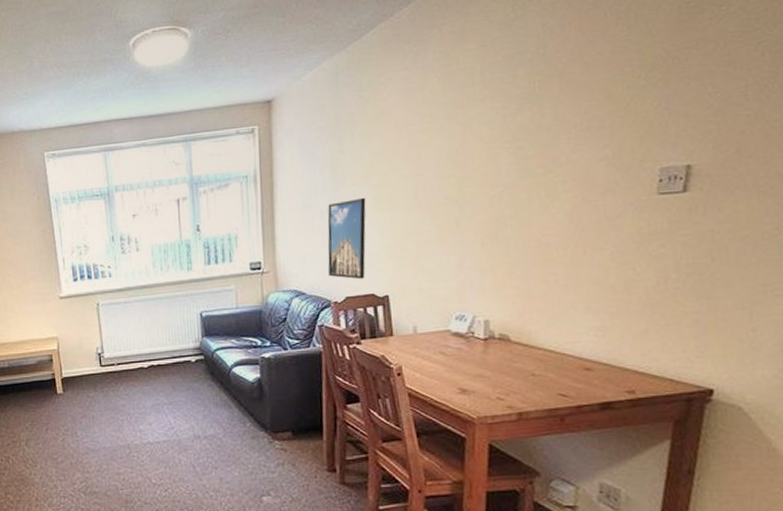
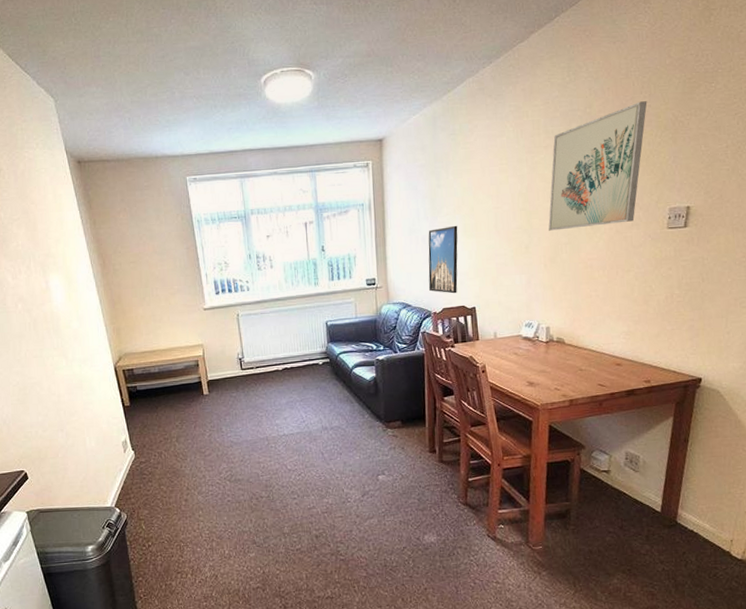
wall art: none [487,35,626,201] -> present [548,101,647,231]

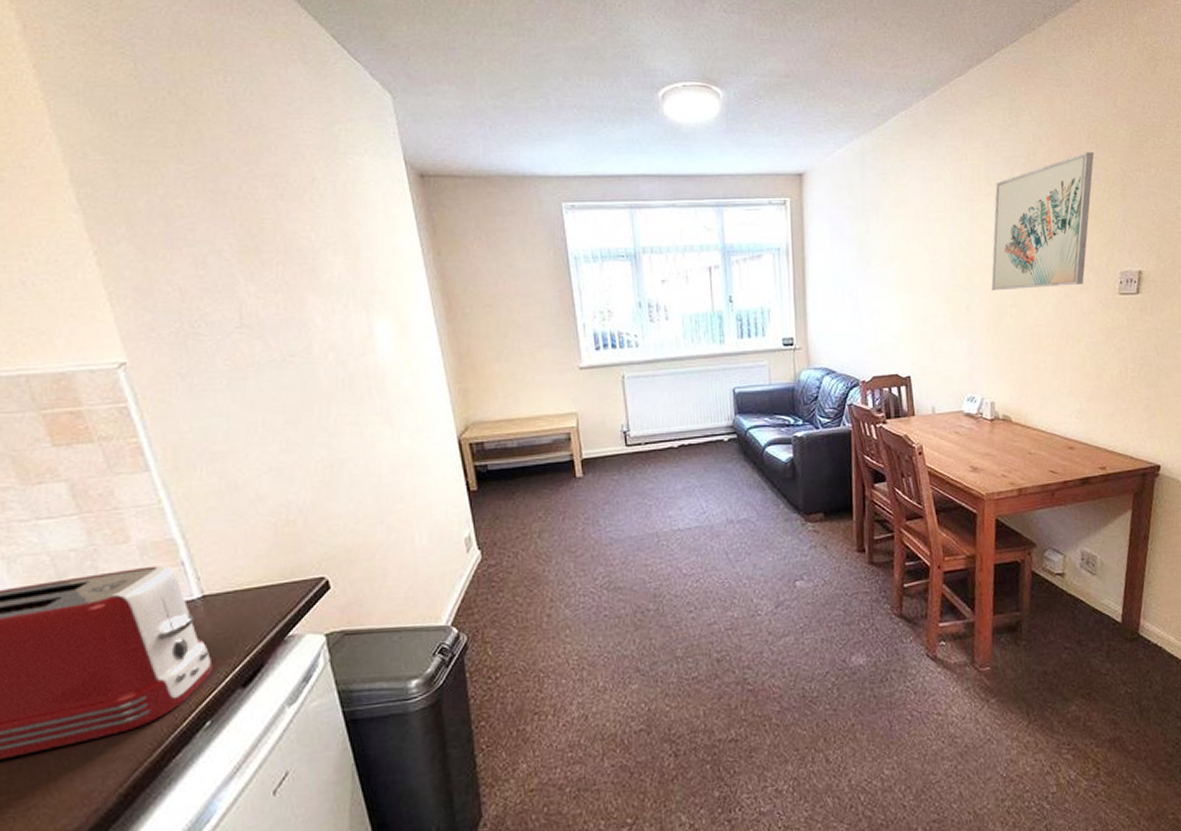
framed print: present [428,225,458,294] -> none [855,279,890,360]

